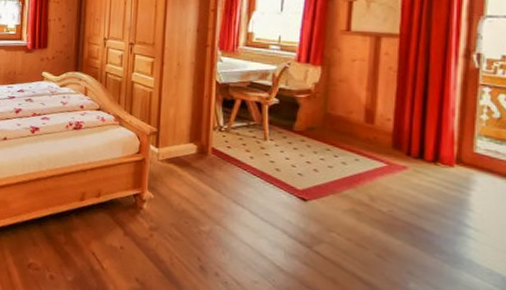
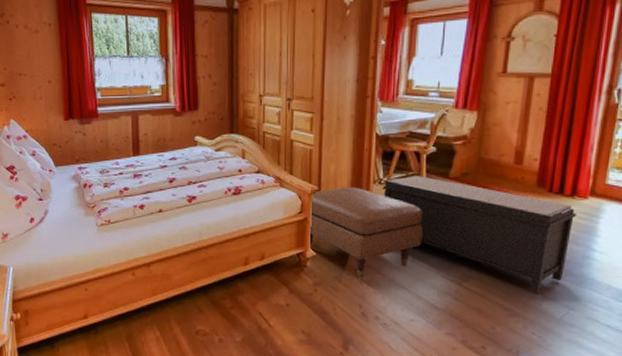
ottoman: none [146,131,267,229] -> present [309,187,424,279]
bench: none [223,126,442,271] -> present [382,176,577,295]

